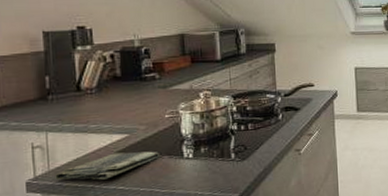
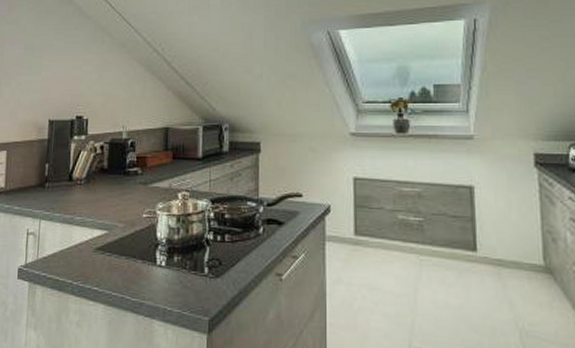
dish towel: present [55,151,160,180] -> none [41,249,135,277]

